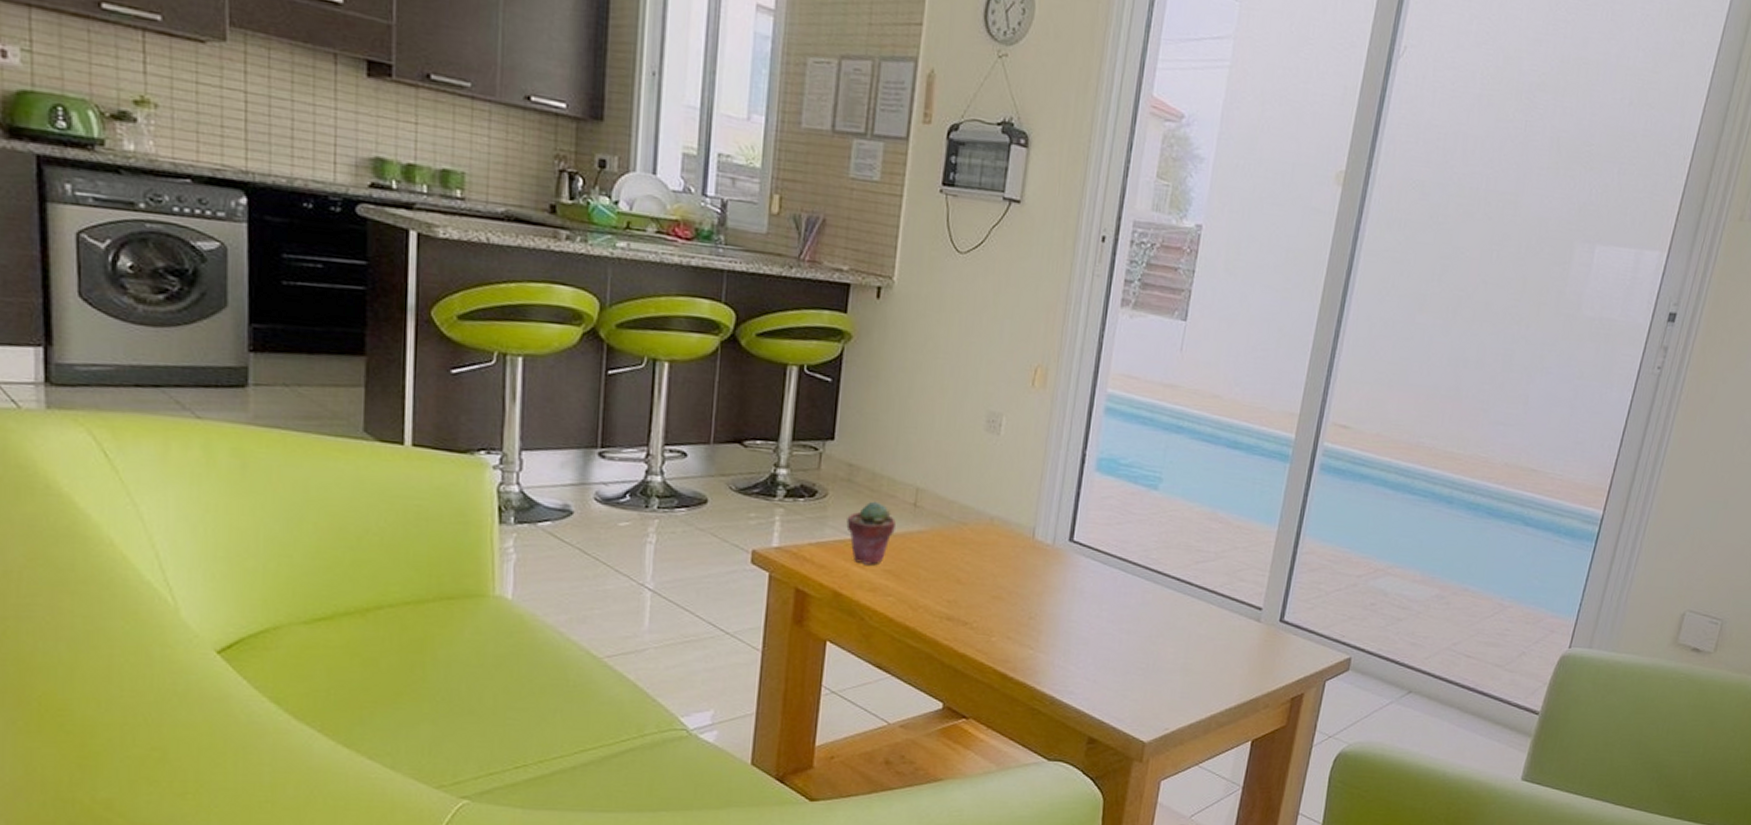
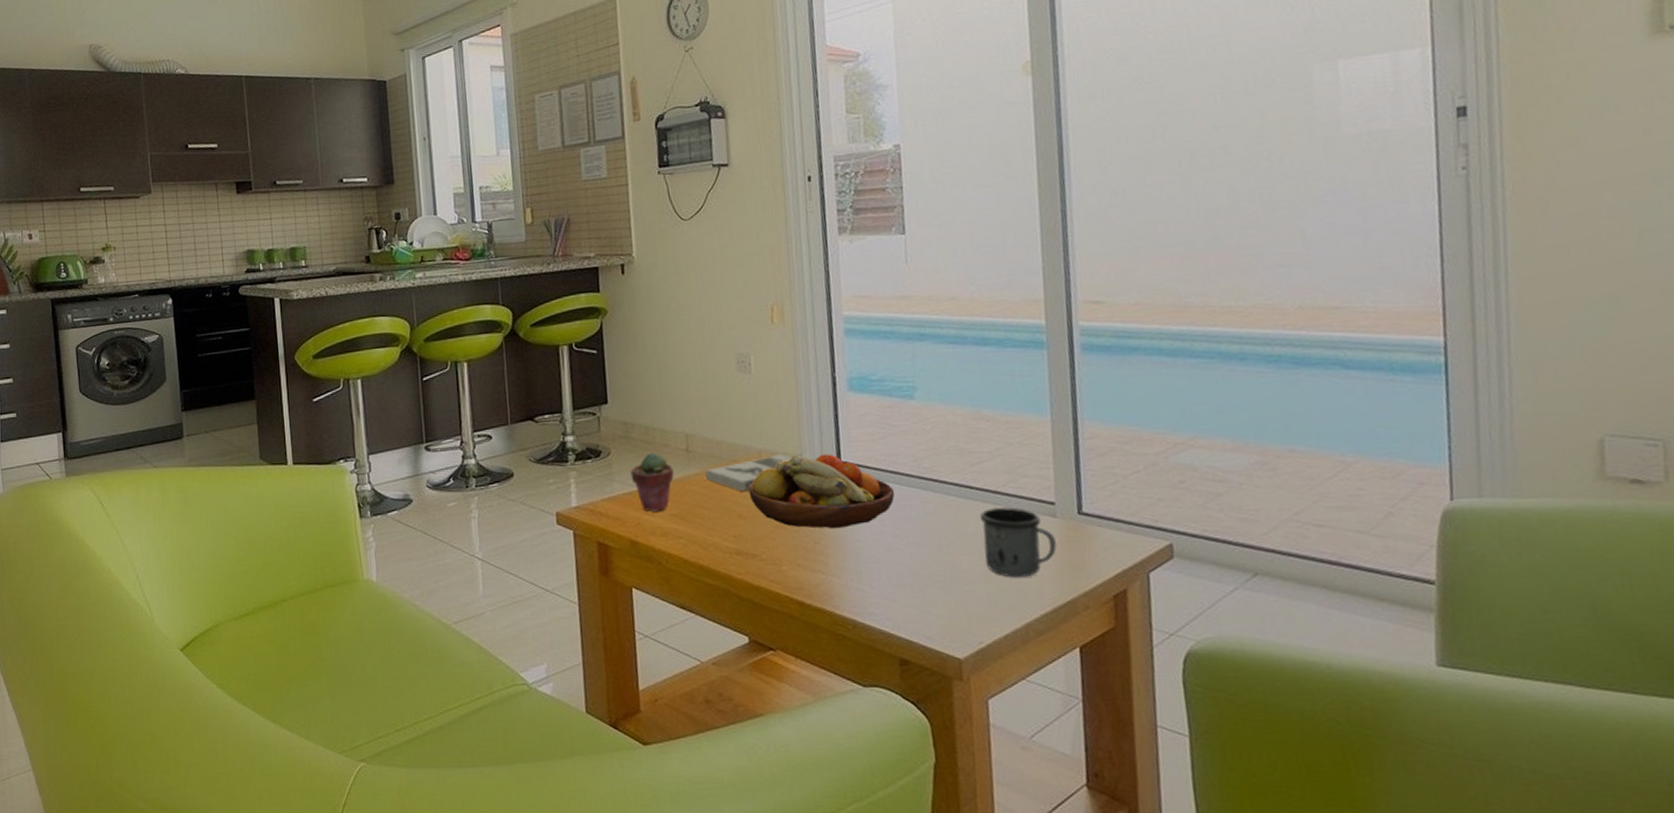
book: none [930,524,1024,557] -> present [705,454,791,492]
fruit bowl: none [972,527,1119,607] -> present [748,454,895,529]
mug: none [1187,606,1255,673] -> present [980,507,1057,578]

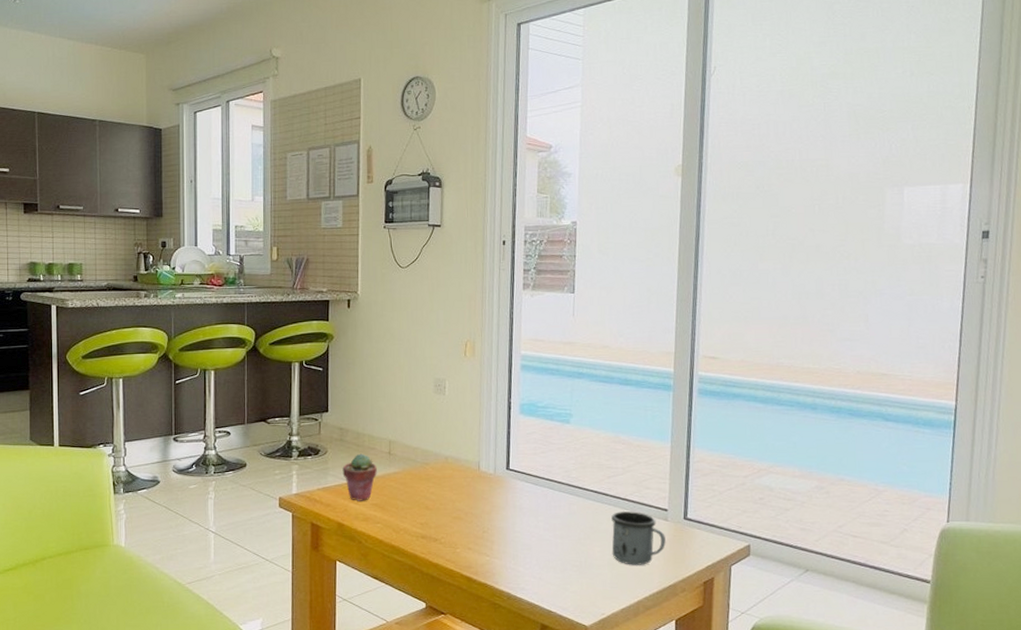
book: present [705,454,791,492] -> none [402,461,471,488]
fruit bowl: present [748,454,895,529] -> none [435,462,549,522]

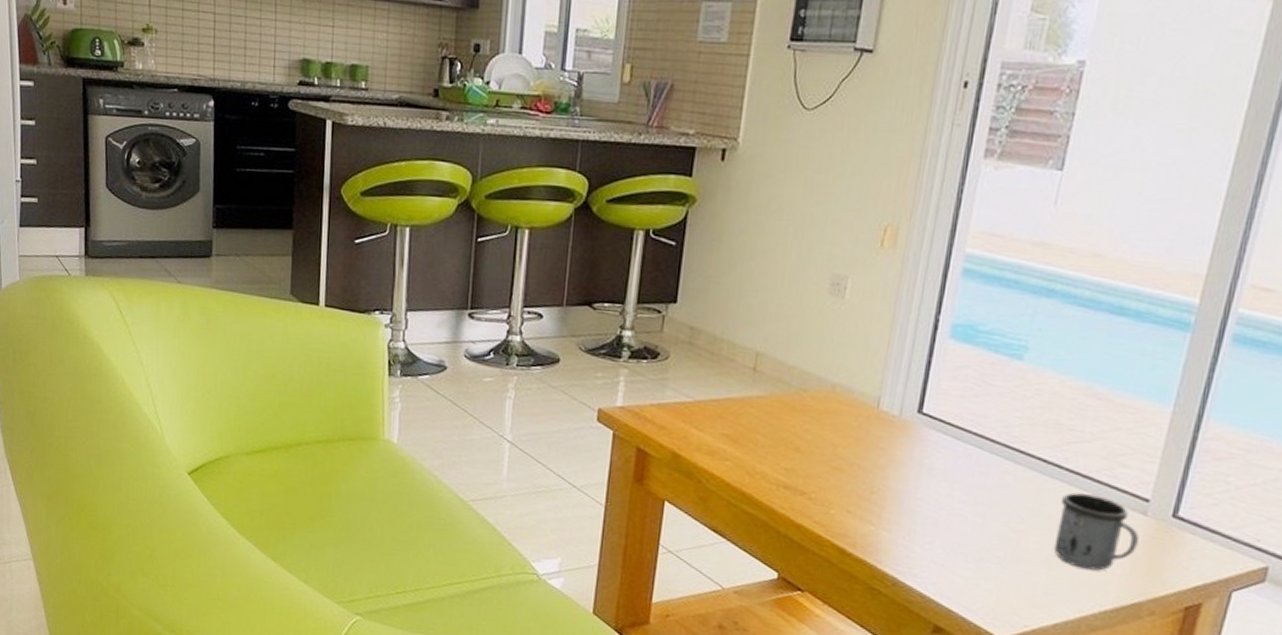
potted succulent: present [342,453,377,501] -> none [686,364,735,429]

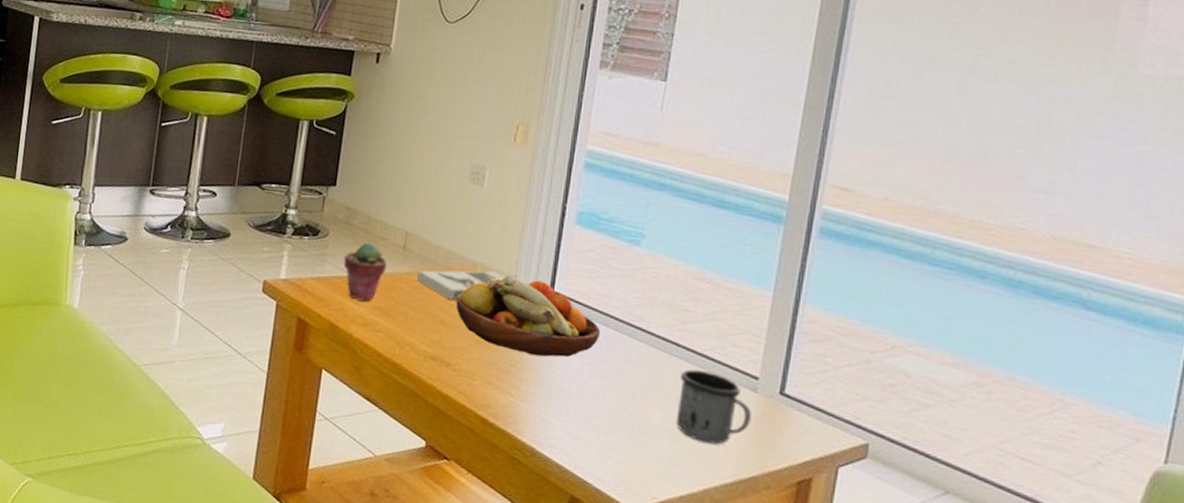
potted succulent: none [686,364,735,429] -> present [343,242,387,302]
book: none [768,392,868,425] -> present [417,270,505,300]
fruit bowl: none [812,396,974,483] -> present [456,275,601,357]

